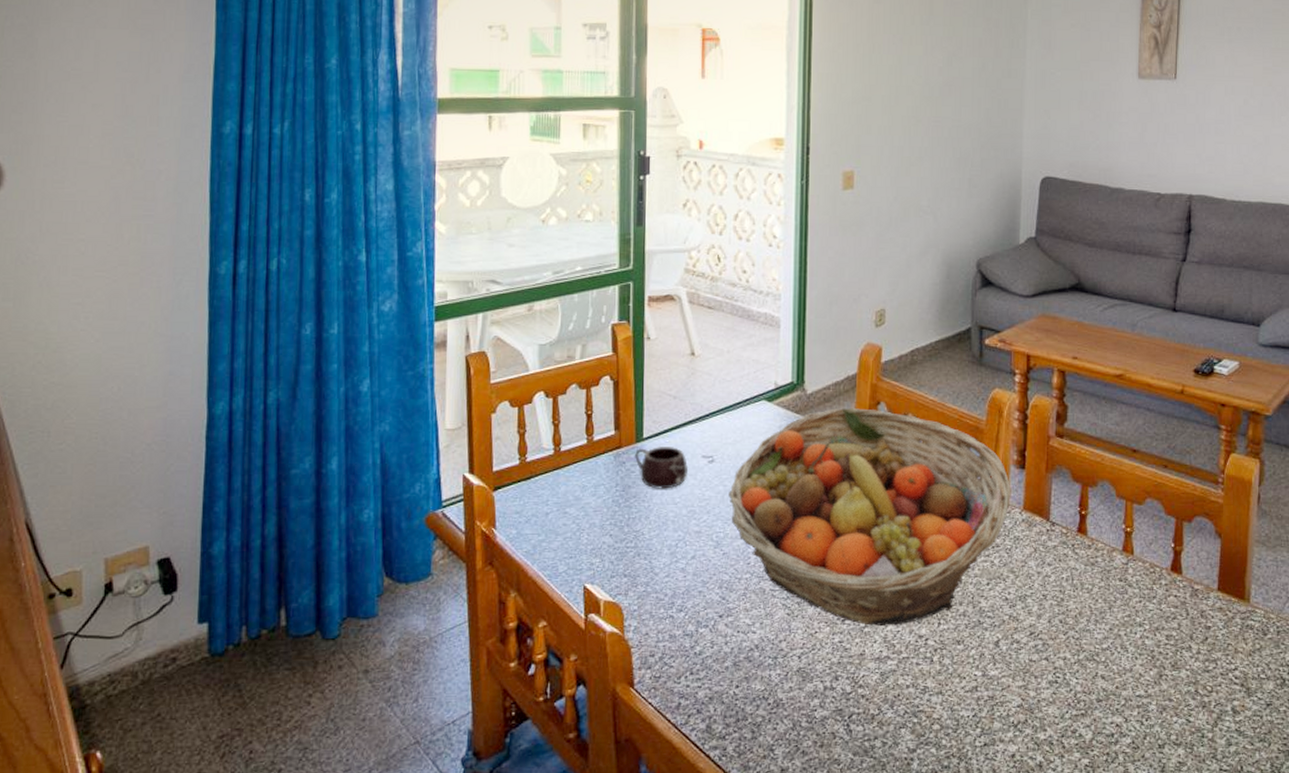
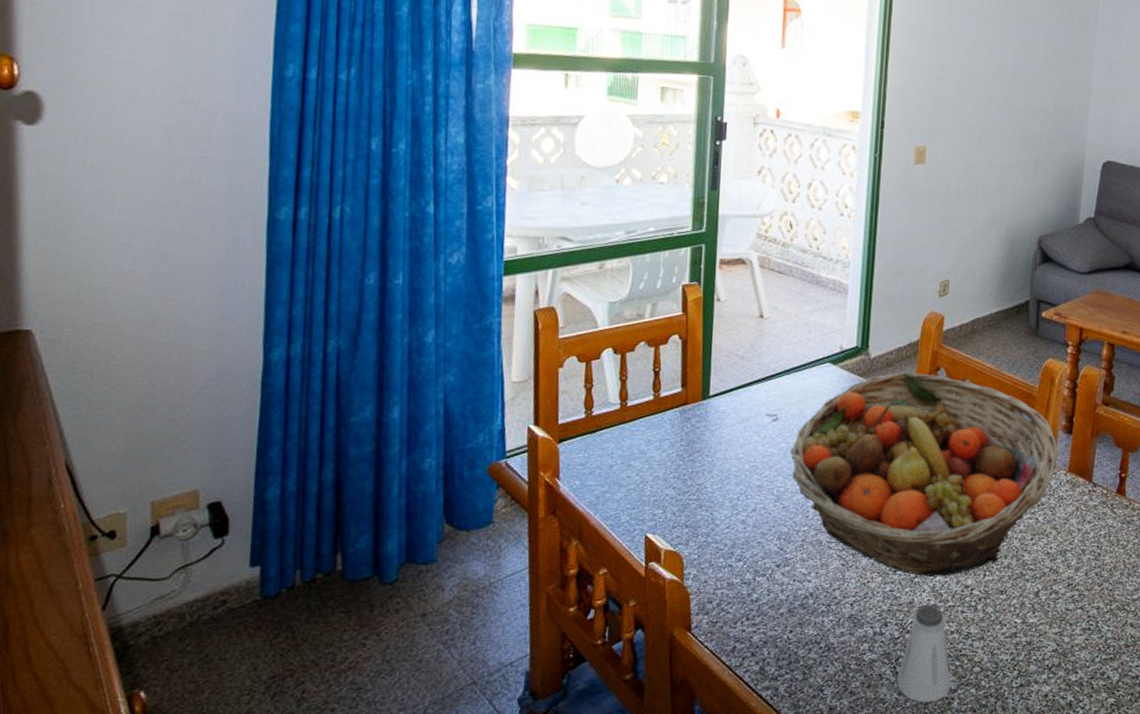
mug: present [634,445,689,489] -> none [699,403,753,445]
saltshaker: none [851,657,910,764] -> present [897,605,952,703]

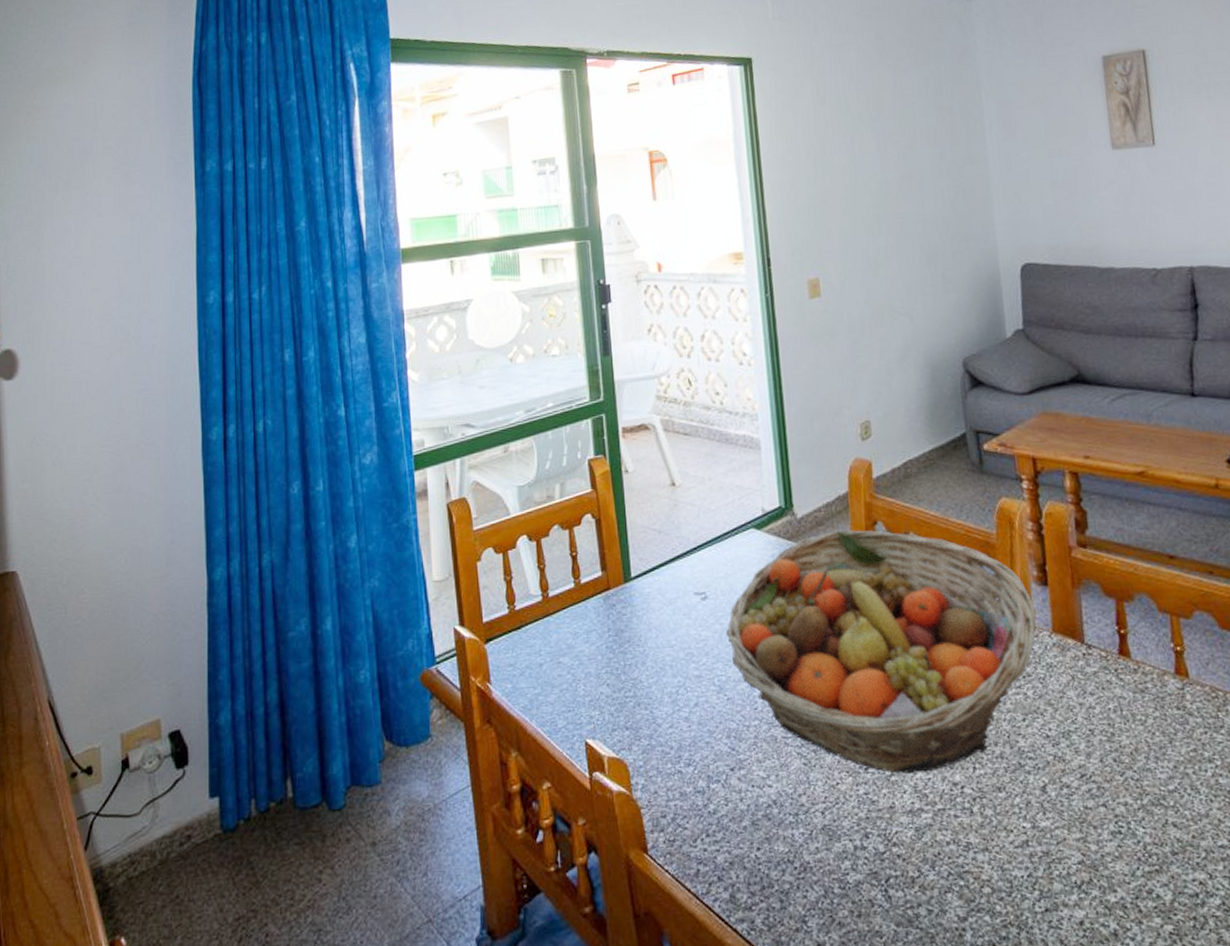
saltshaker: present [897,605,952,703] -> none [891,809,960,935]

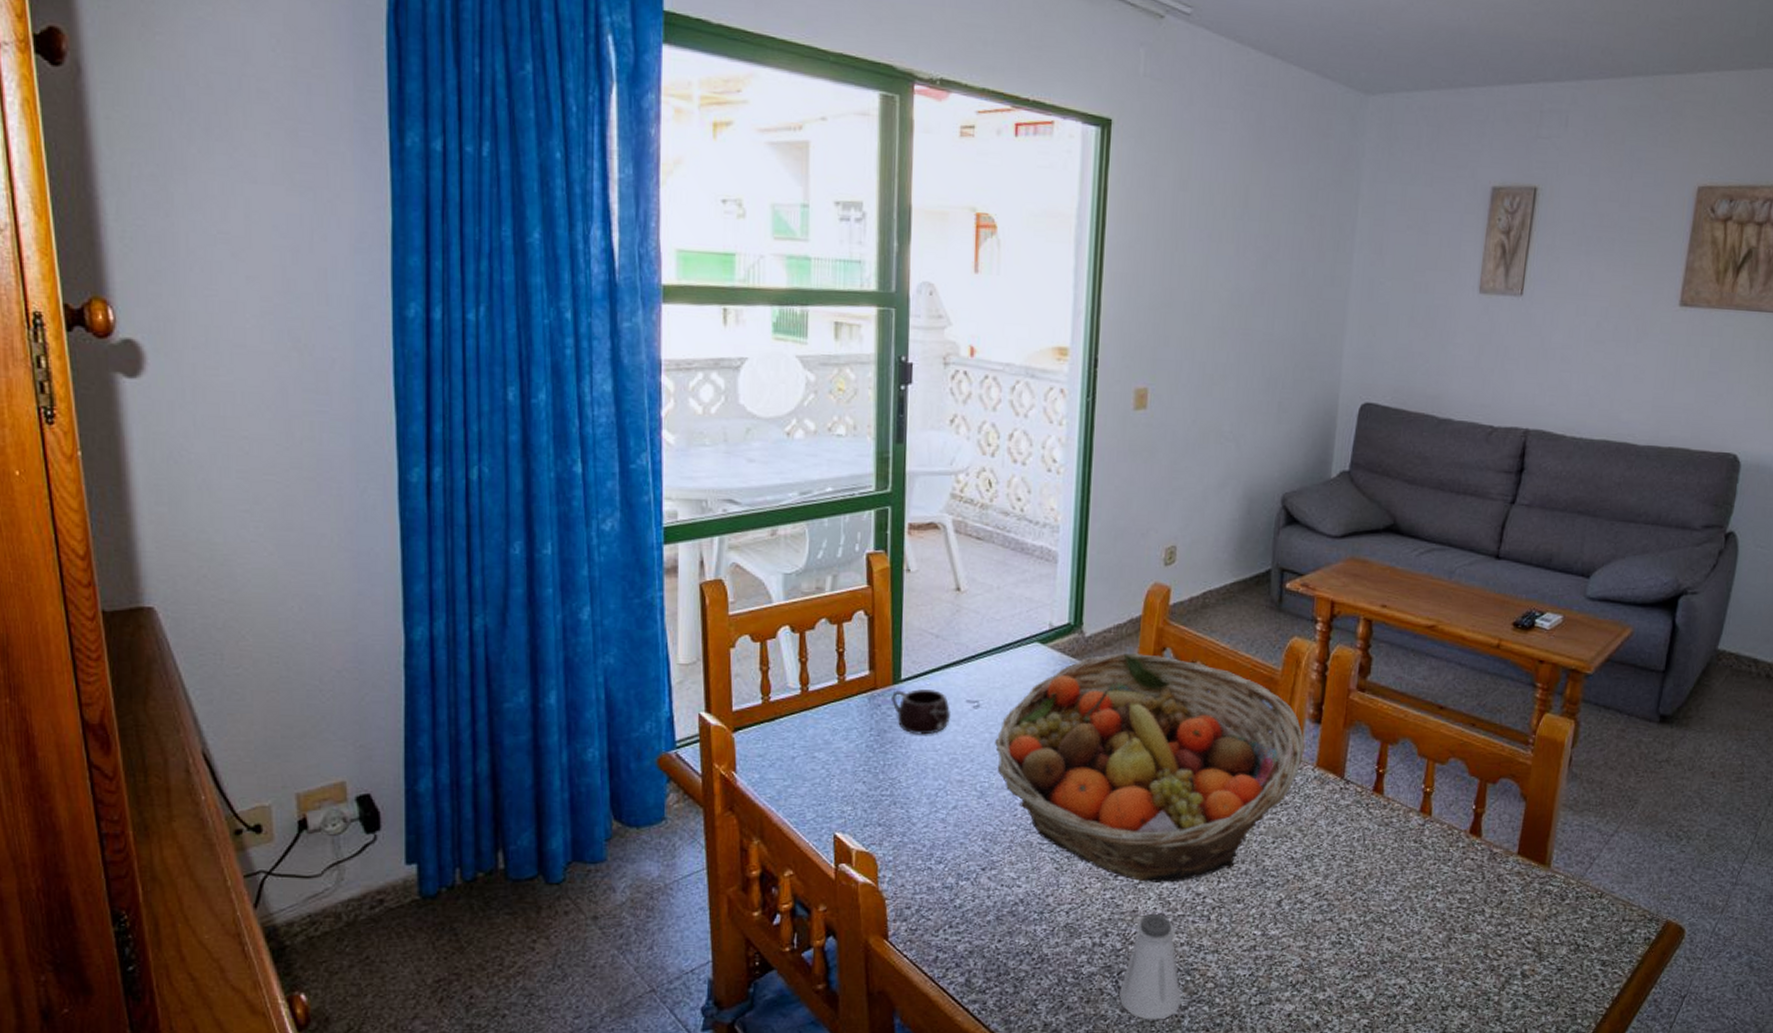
mug: none [623,584,682,632] -> present [890,688,952,735]
saltshaker: none [891,809,960,935] -> present [1119,914,1182,1020]

